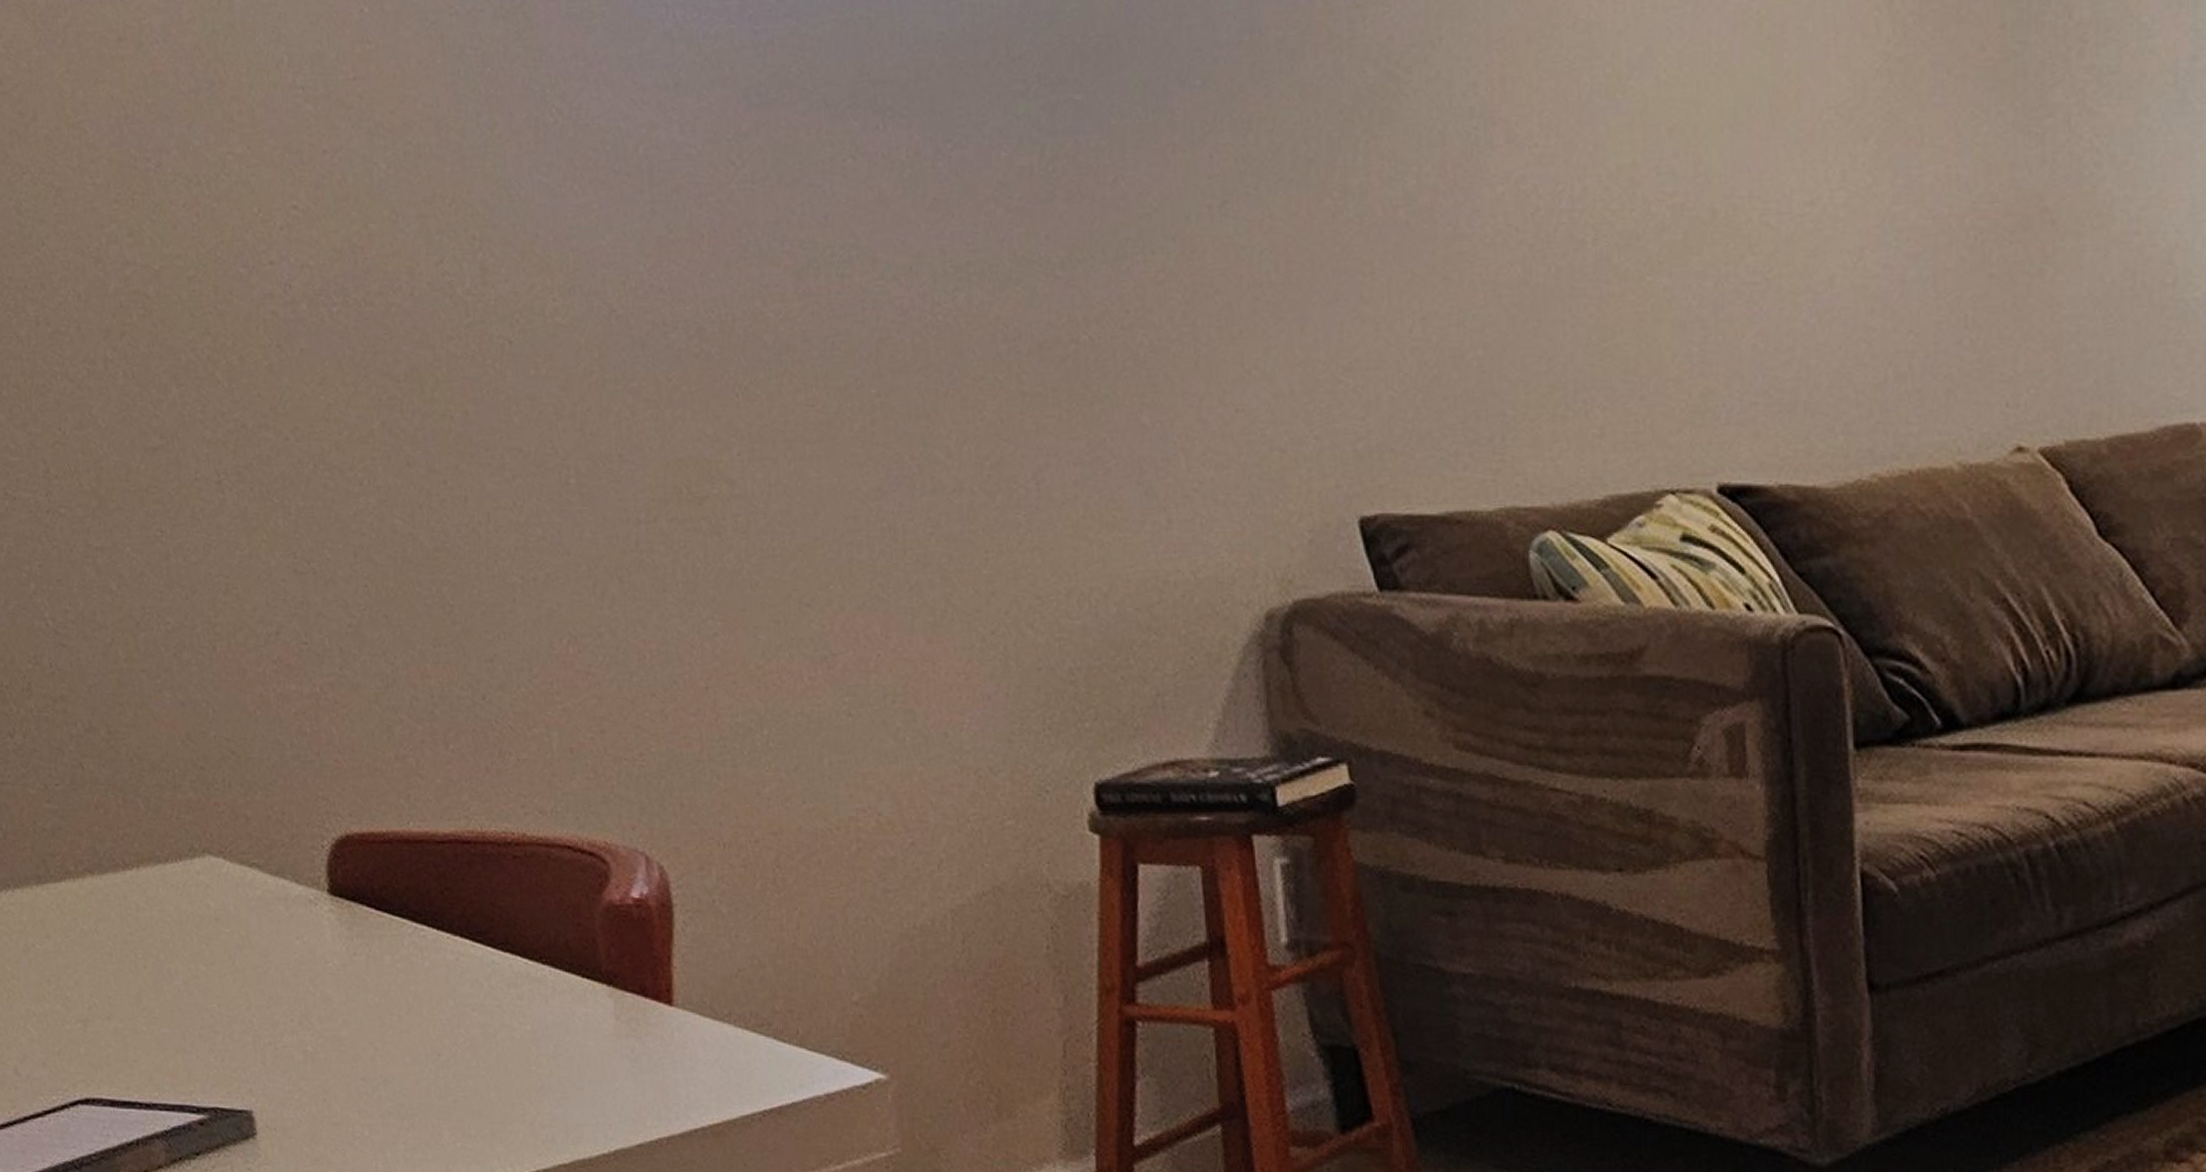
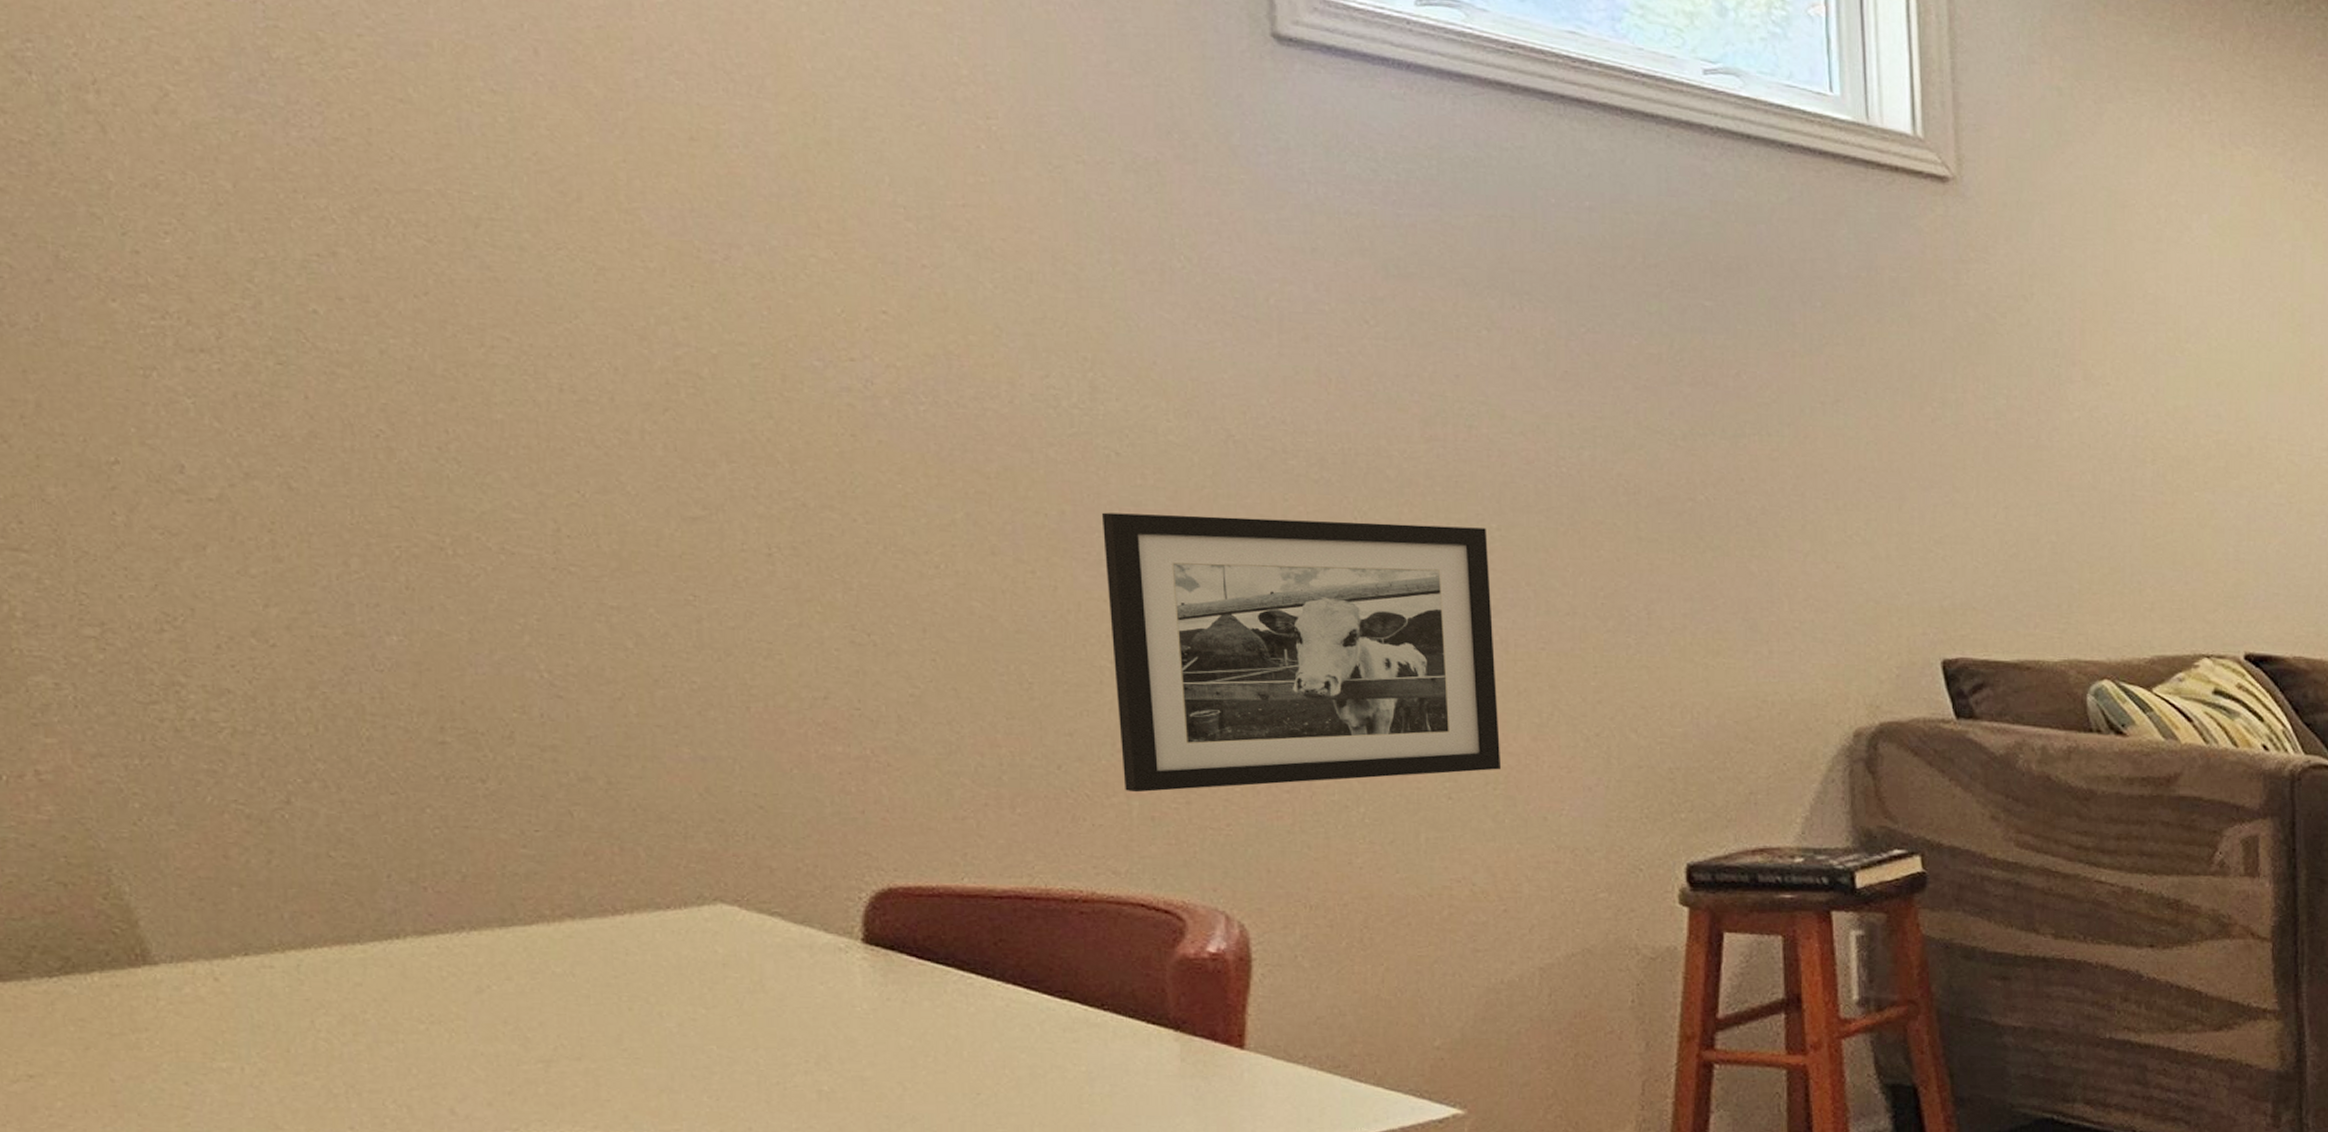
picture frame: none [501,395,899,722] -> present [1101,512,1502,793]

